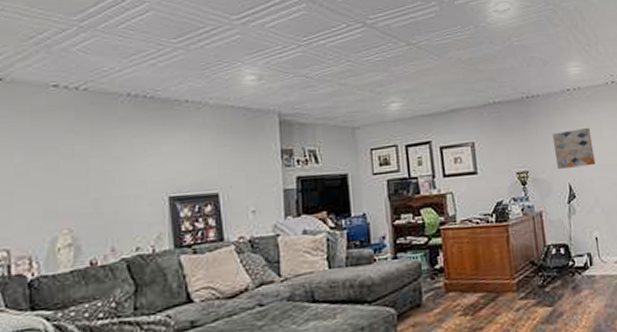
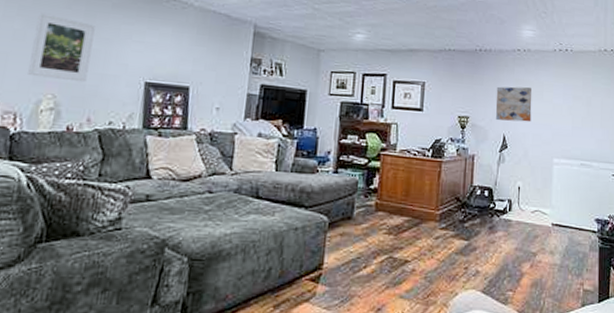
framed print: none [38,140,104,213] -> present [28,12,95,82]

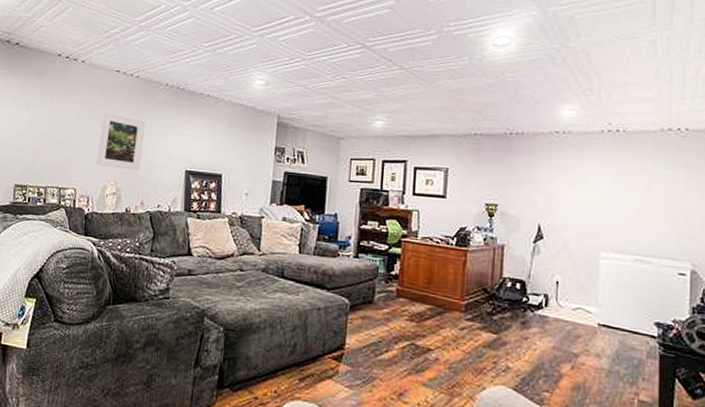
wall art: present [495,86,532,122] -> none [529,172,574,212]

